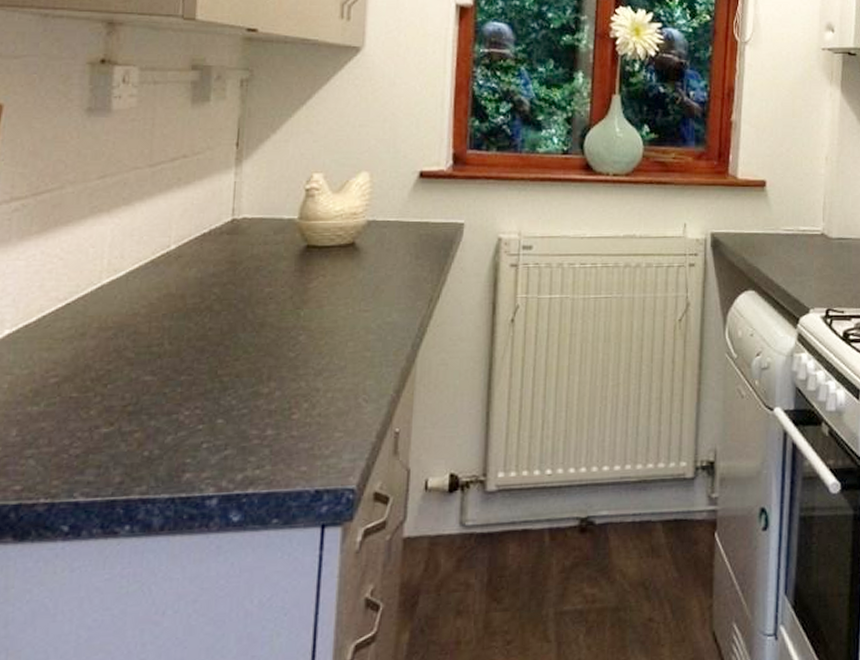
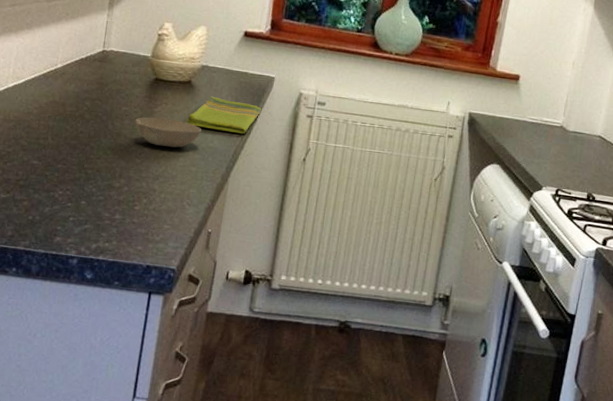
bowl: none [283,295,375,331] -> present [135,117,202,148]
dish towel: none [353,258,450,300] -> present [186,96,261,134]

